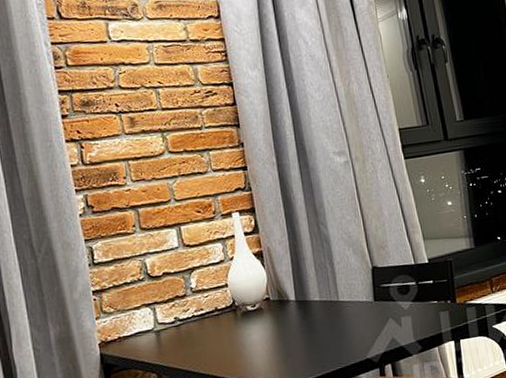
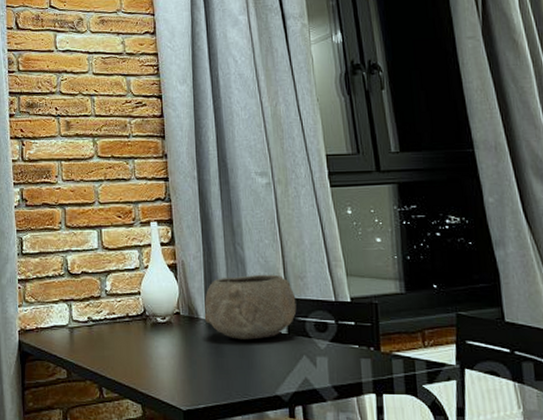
bowl: none [293,247,381,314] -> present [204,274,297,340]

